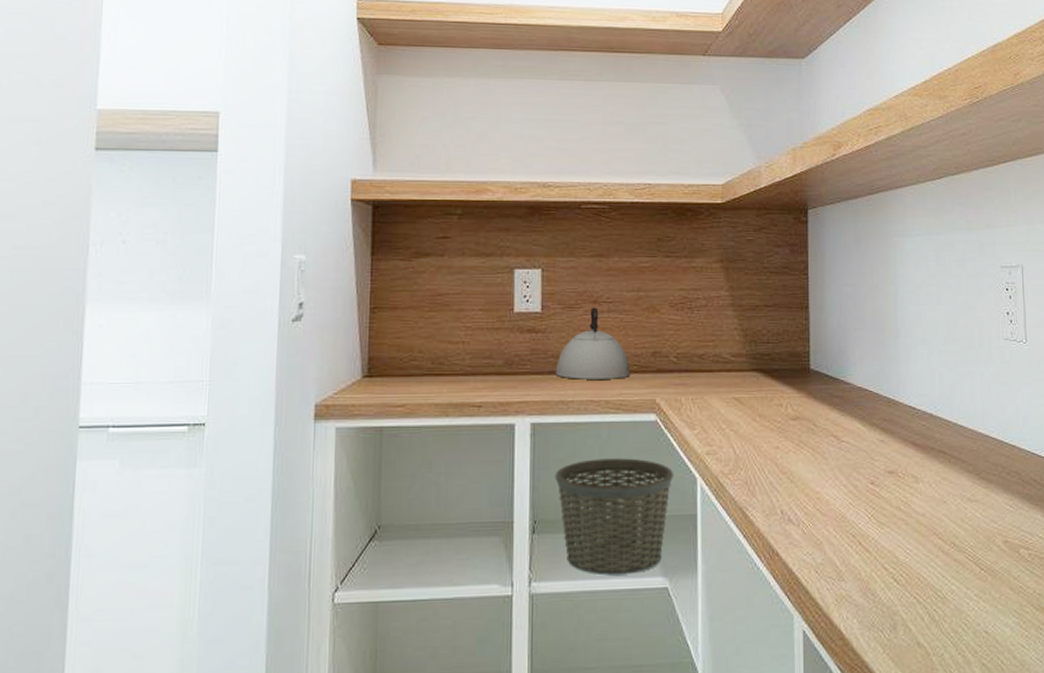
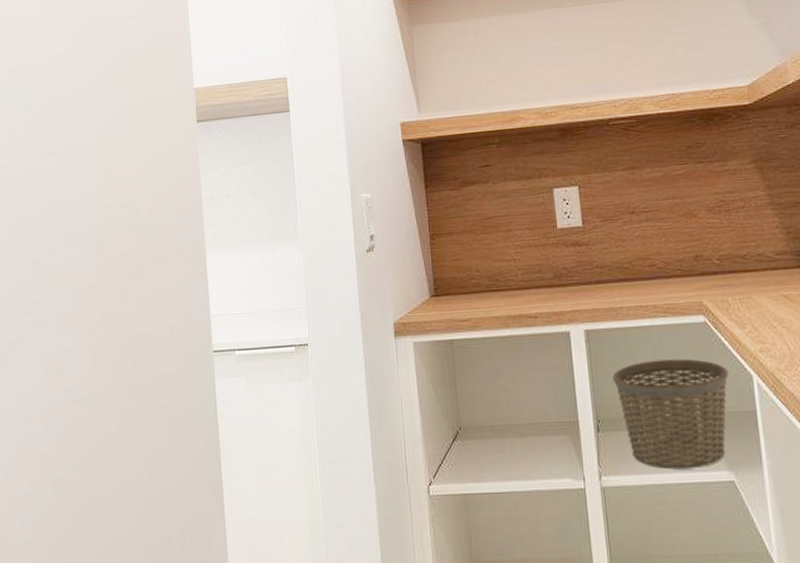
kettle: present [555,307,631,380] -> none [601,217,675,287]

